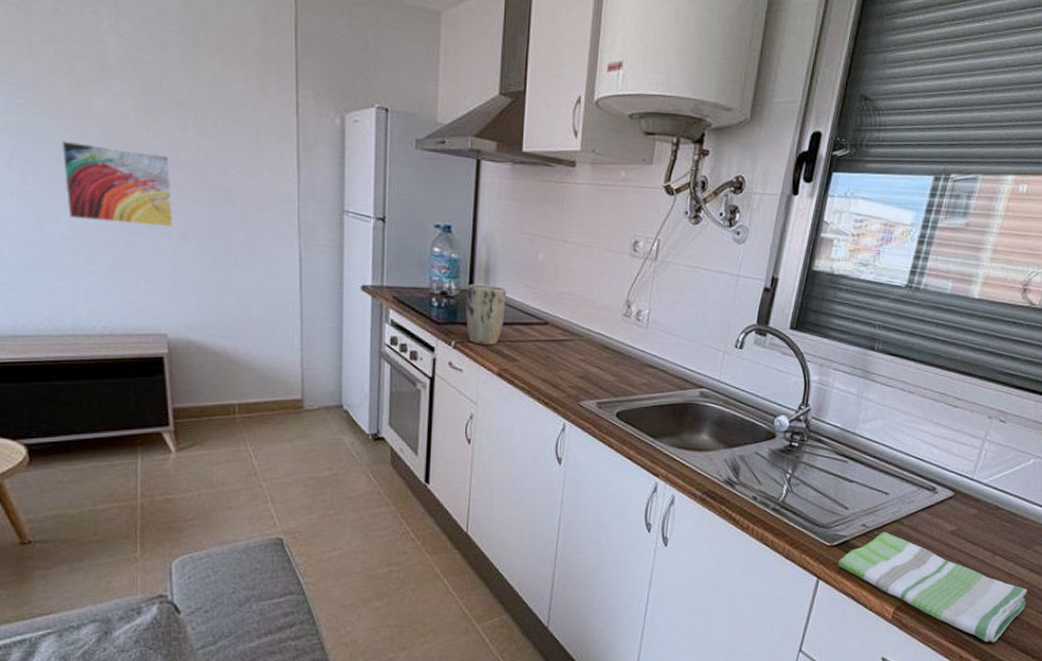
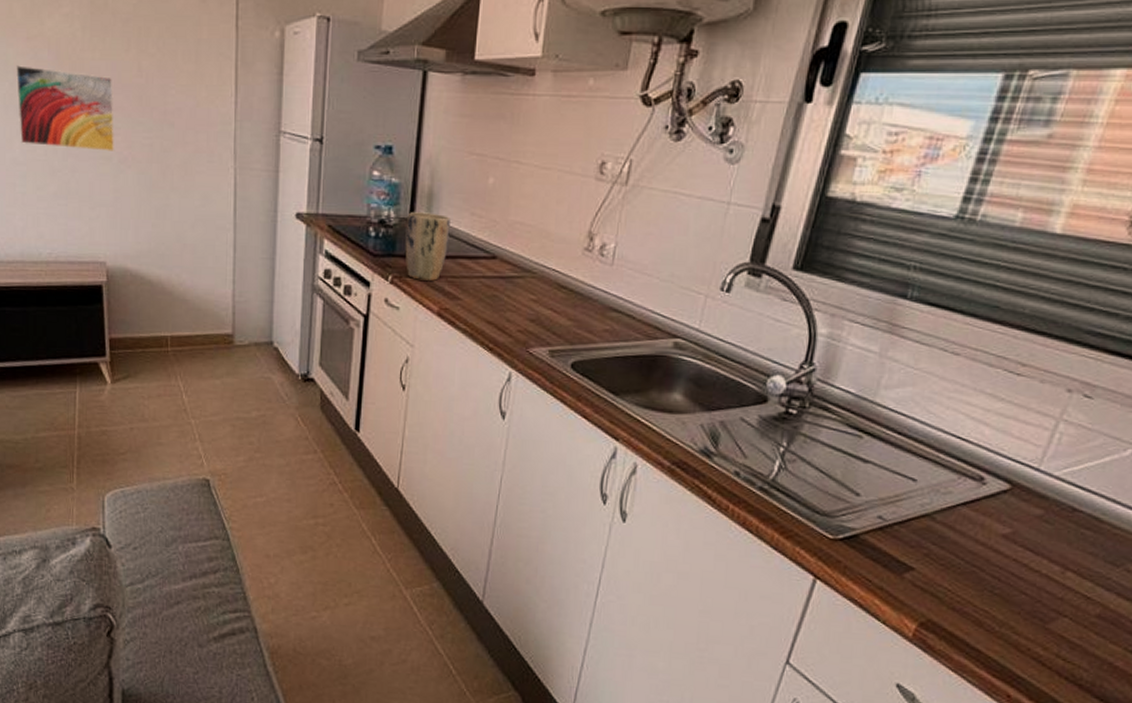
dish towel: present [838,532,1028,643] -> none [843,527,1113,684]

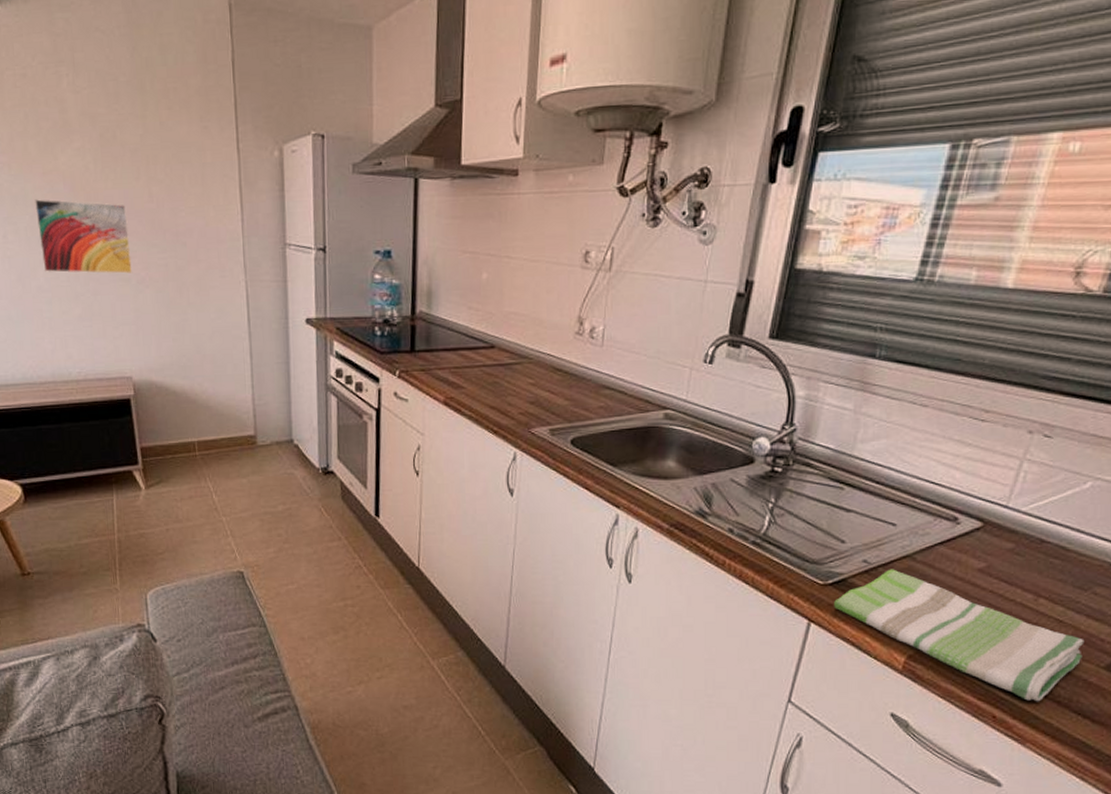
plant pot: present [405,212,450,281] -> none [409,309,450,373]
dish towel: none [843,527,1113,684] -> present [834,569,1085,702]

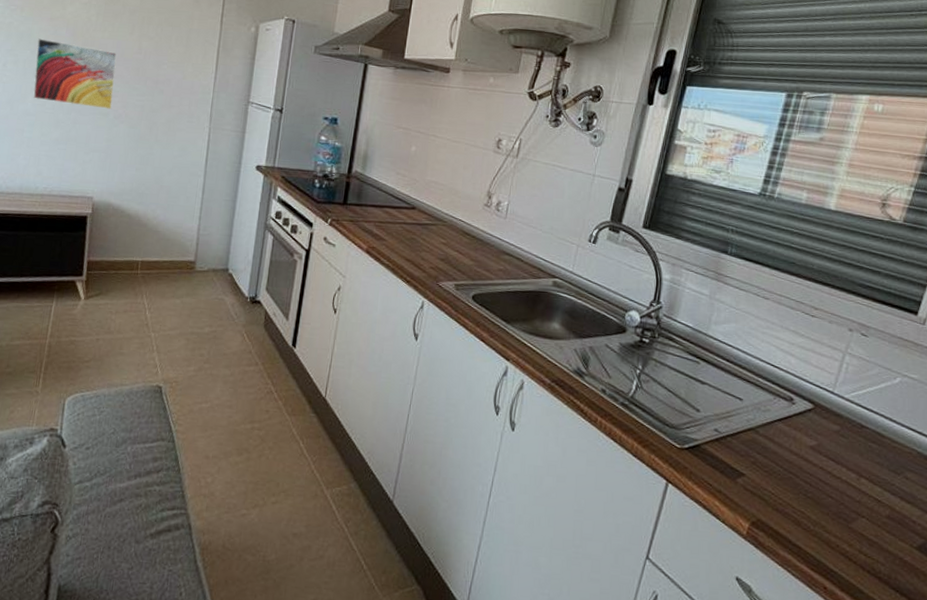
dish towel: present [834,569,1085,702] -> none [689,439,899,577]

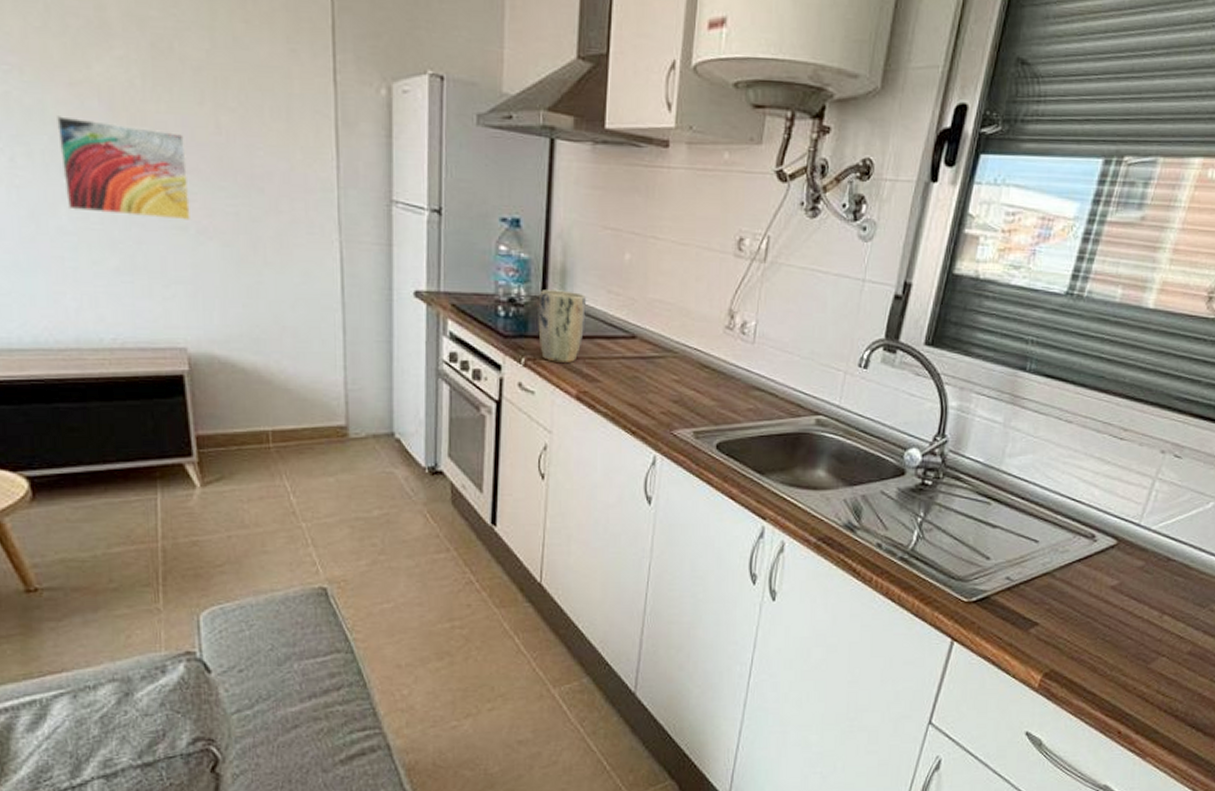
plant pot: none [342,169,380,225] -> present [538,290,586,362]

